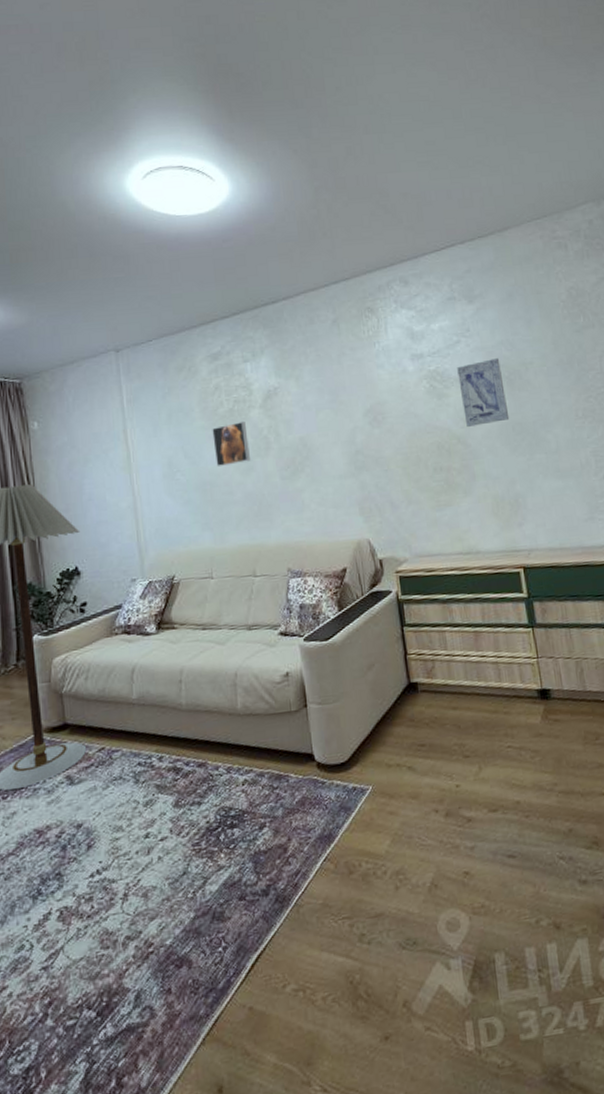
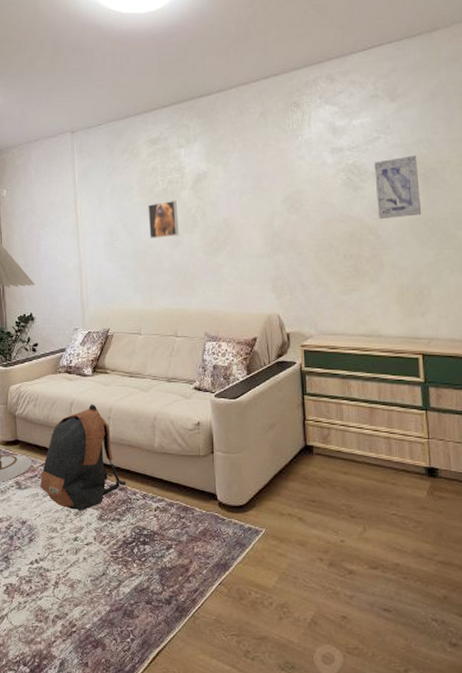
backpack: none [98,667,206,801] -> present [40,404,126,512]

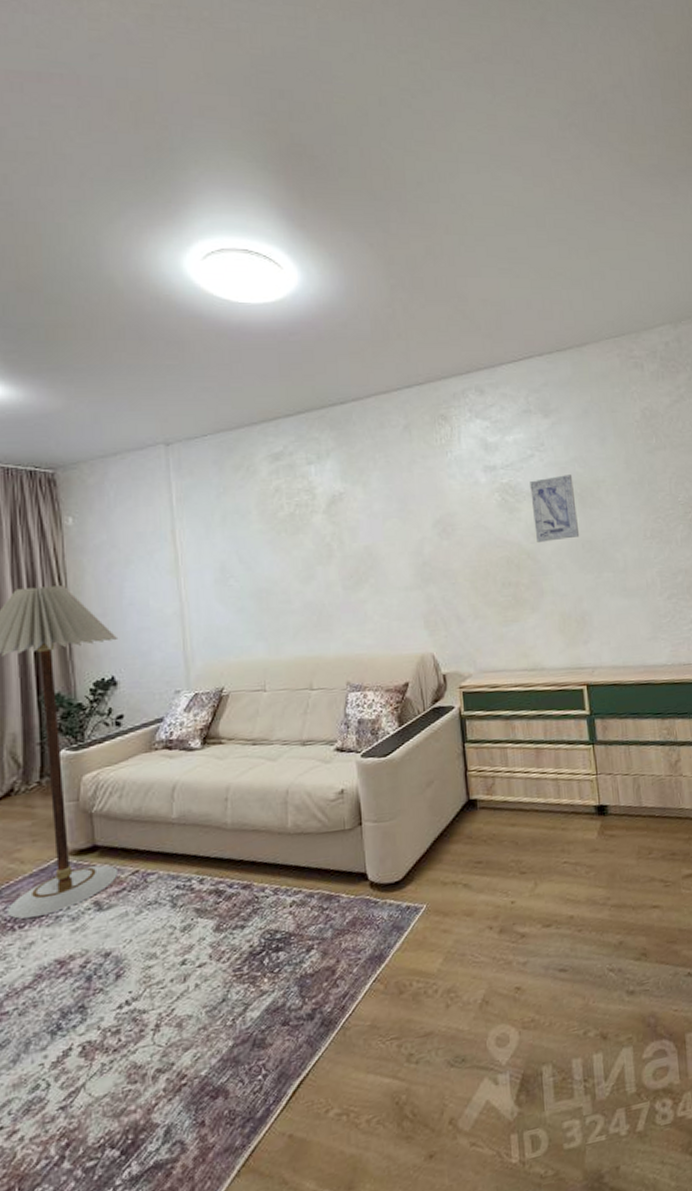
backpack: present [40,404,126,512] -> none [130,784,251,926]
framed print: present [148,200,179,238] -> none [270,526,311,573]

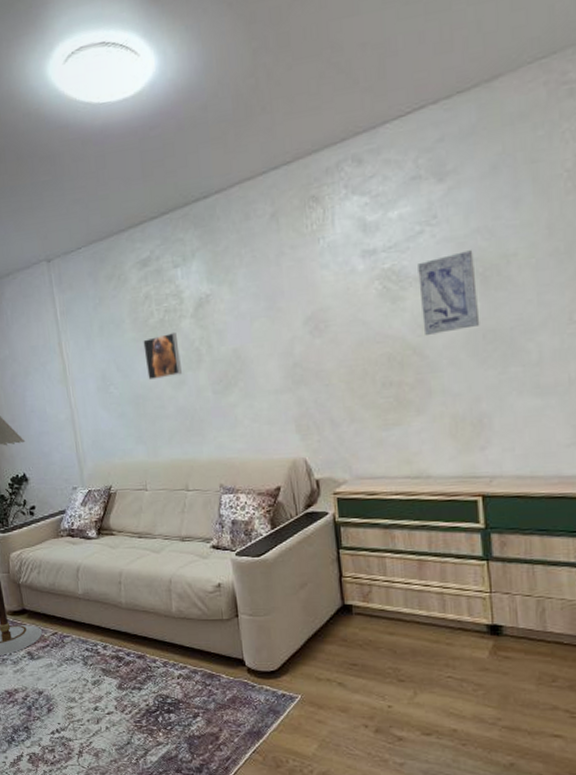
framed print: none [270,526,311,573] -> present [143,332,182,380]

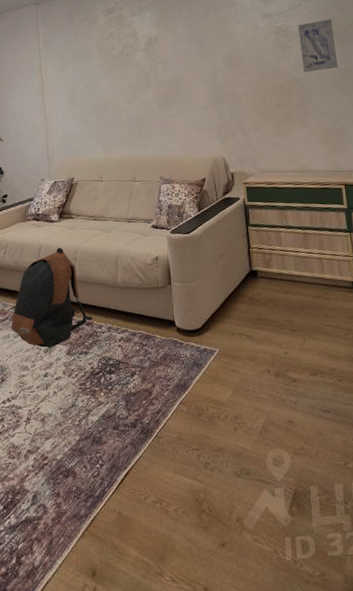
backpack: none [53,568,144,681] -> present [11,247,92,349]
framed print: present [143,332,182,380] -> none [106,61,134,95]

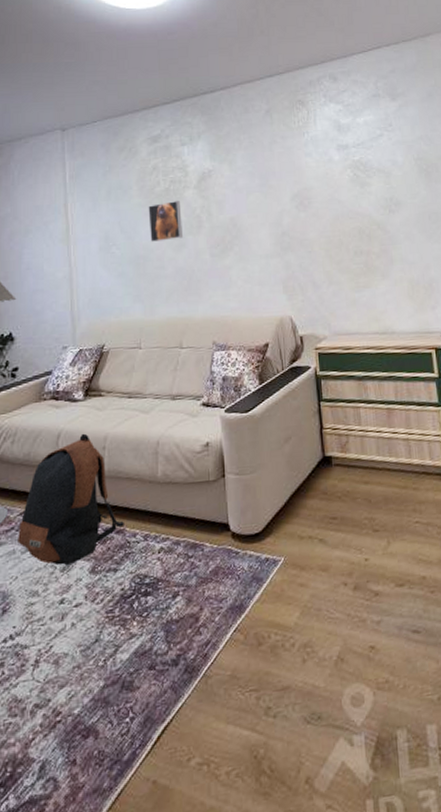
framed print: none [106,61,134,95] -> present [148,200,183,242]
wall art: present [298,19,338,72] -> none [379,152,426,214]

